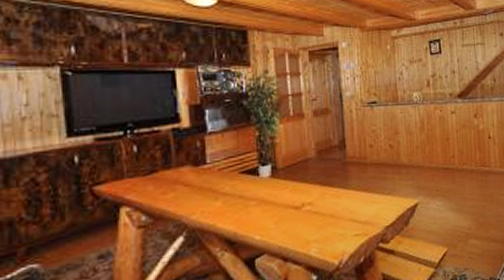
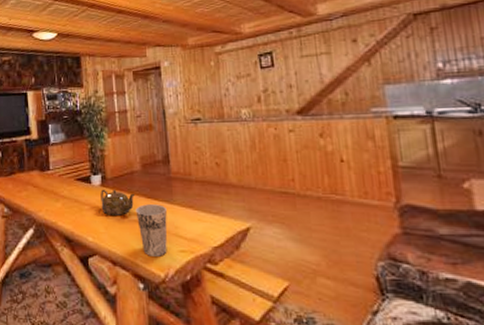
teapot: none [270,179,309,209] -> present [100,189,135,215]
cup: none [309,191,342,246] -> present [135,204,168,257]

